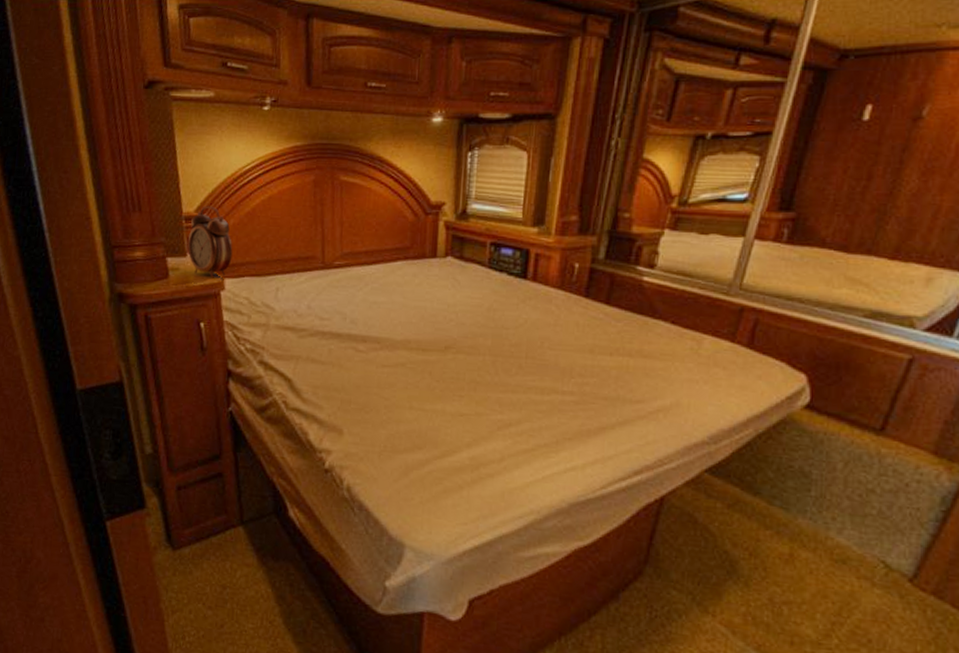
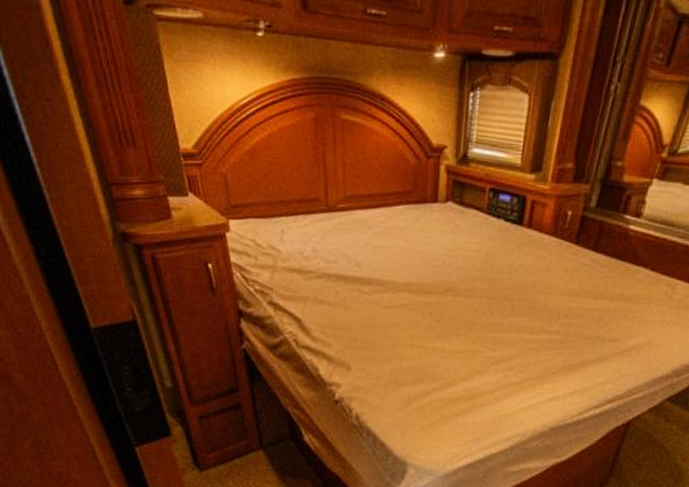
alarm clock: present [187,206,233,278] -> none [189,142,235,219]

